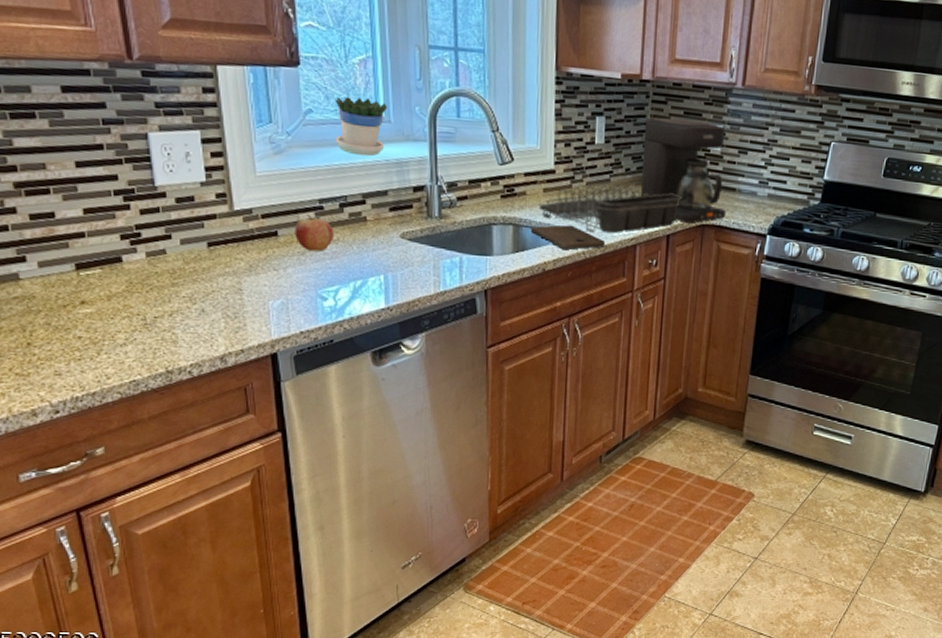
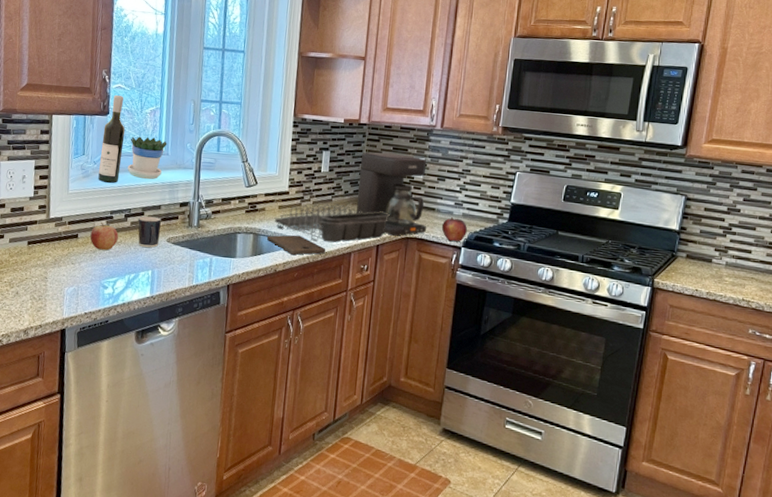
bottle: none [294,37,327,163] -> present [98,95,126,184]
mug: none [357,205,391,247] -> present [137,216,162,248]
fruit: none [743,199,773,229] -> present [441,217,467,242]

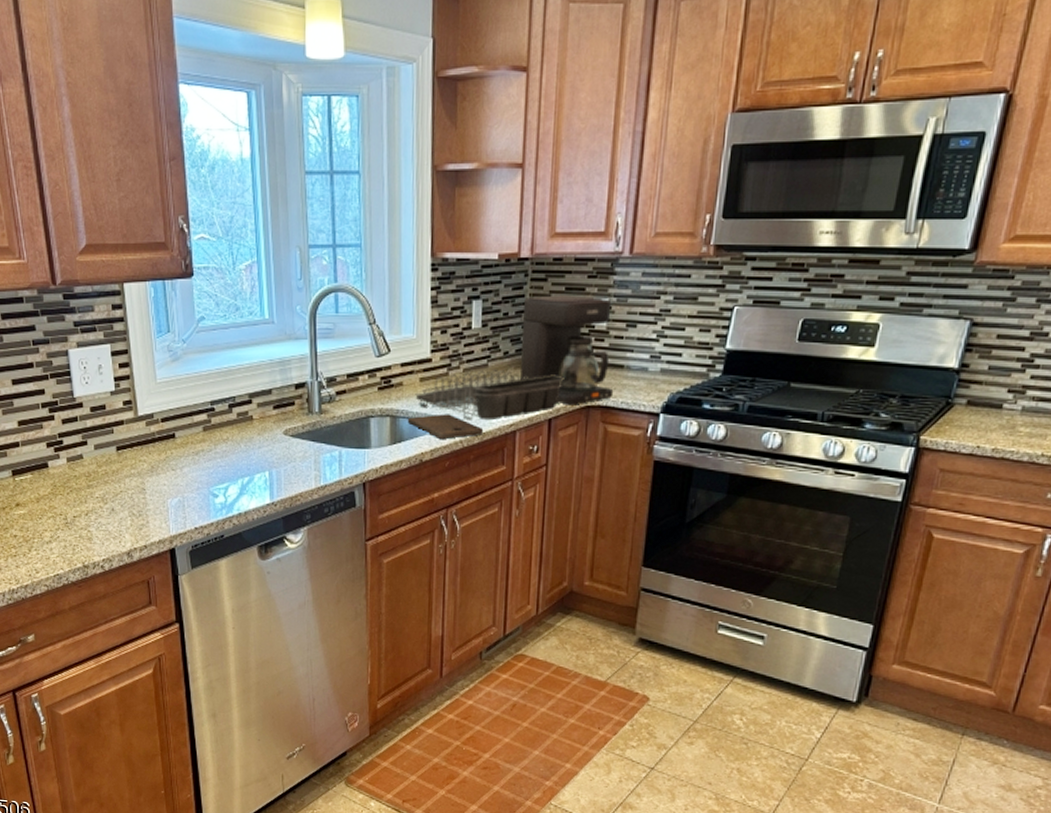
fruit: present [90,221,119,251] -> none [190,415,224,451]
bottle: present [98,95,126,184] -> none [189,250,217,367]
flowerpot: present [127,136,167,180] -> none [224,302,271,358]
mug: present [137,216,162,248] -> none [245,404,275,444]
fruit: present [441,217,467,242] -> none [632,375,667,407]

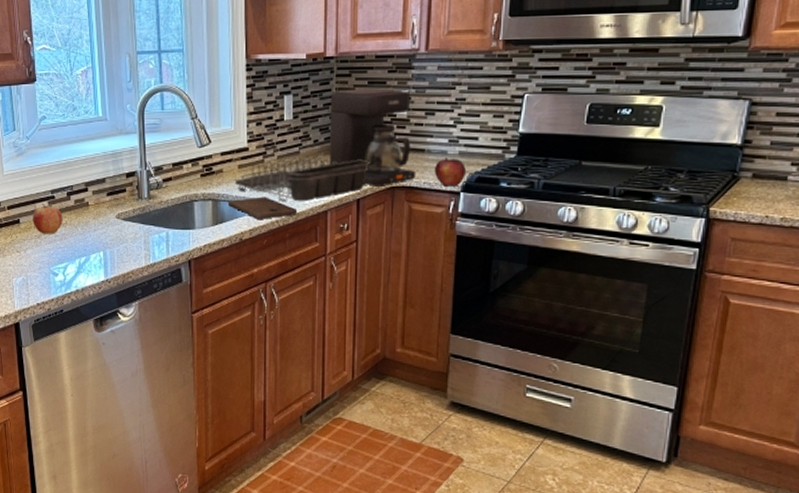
fruit: none [190,415,224,451] -> present [33,203,63,234]
fruit: none [632,375,667,407] -> present [434,158,466,187]

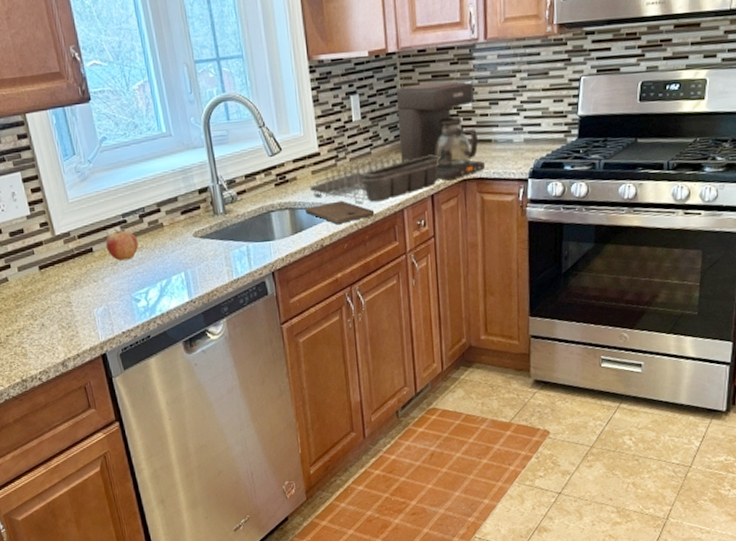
fruit: present [434,158,466,187] -> none [501,146,532,175]

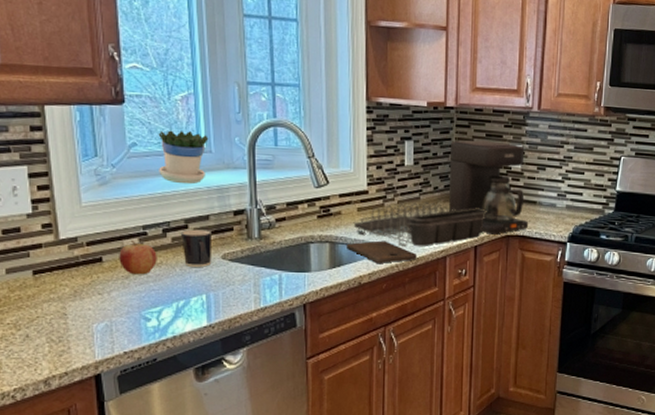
flowerpot: none [123,118,169,171] -> present [158,130,209,185]
mug: none [154,211,185,249] -> present [180,229,213,268]

